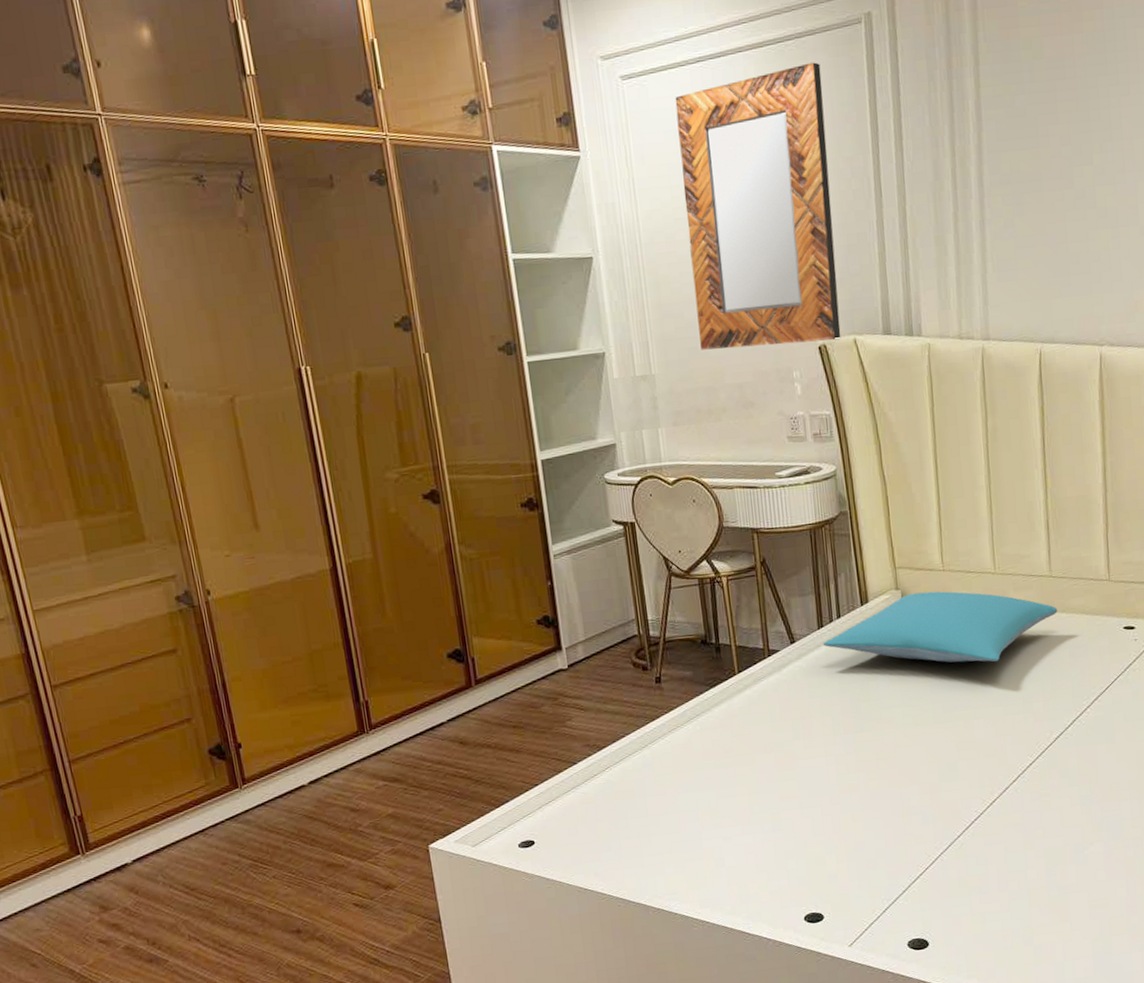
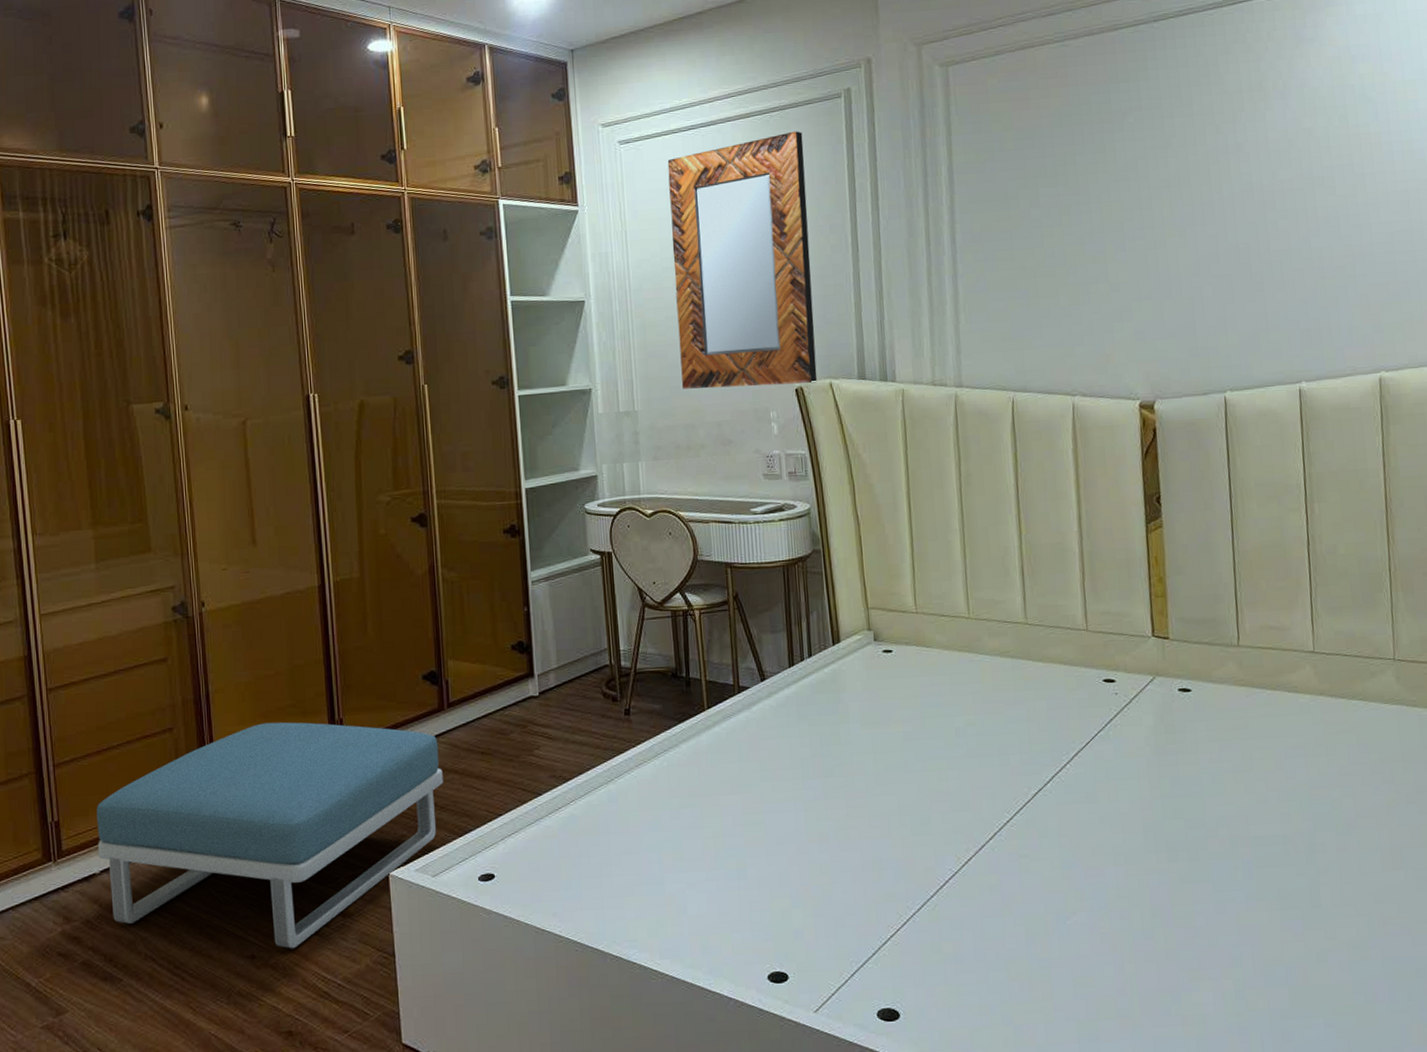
footstool: none [120,706,477,922] -> present [96,722,443,949]
pillow: present [823,591,1058,663] -> none [793,633,1034,710]

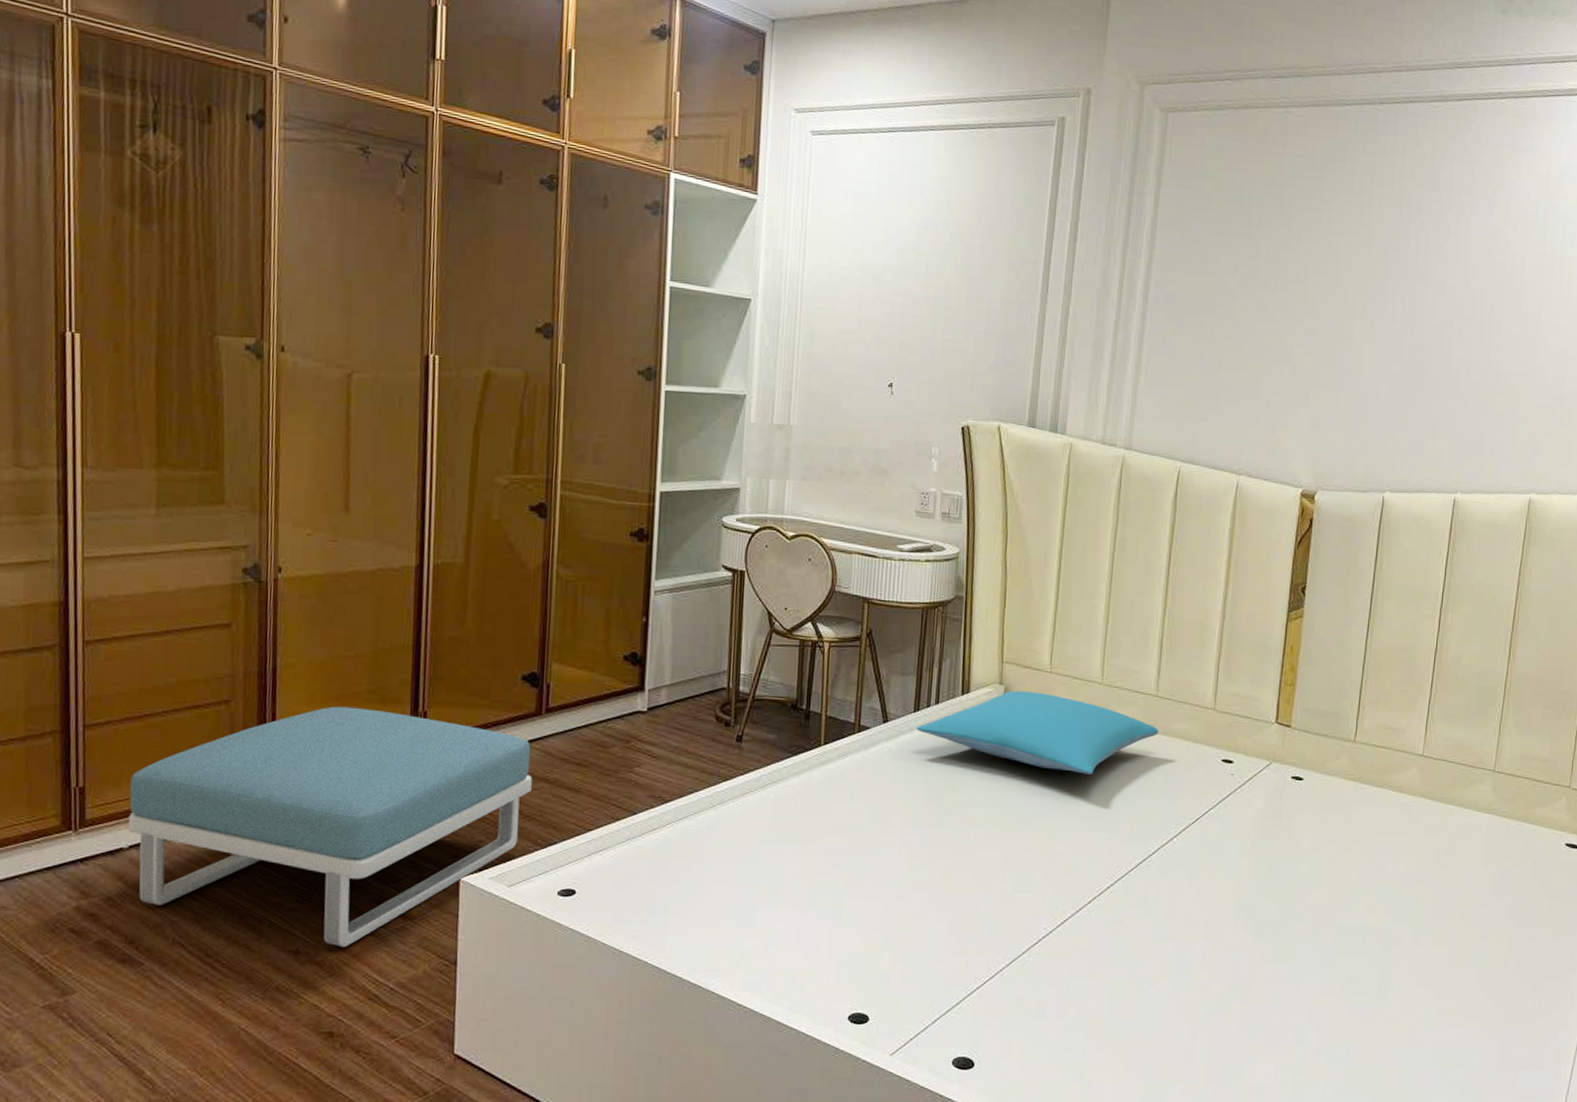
home mirror: present [667,131,818,389] -> none [844,153,1008,424]
pillow: none [793,633,1034,710] -> present [916,690,1159,774]

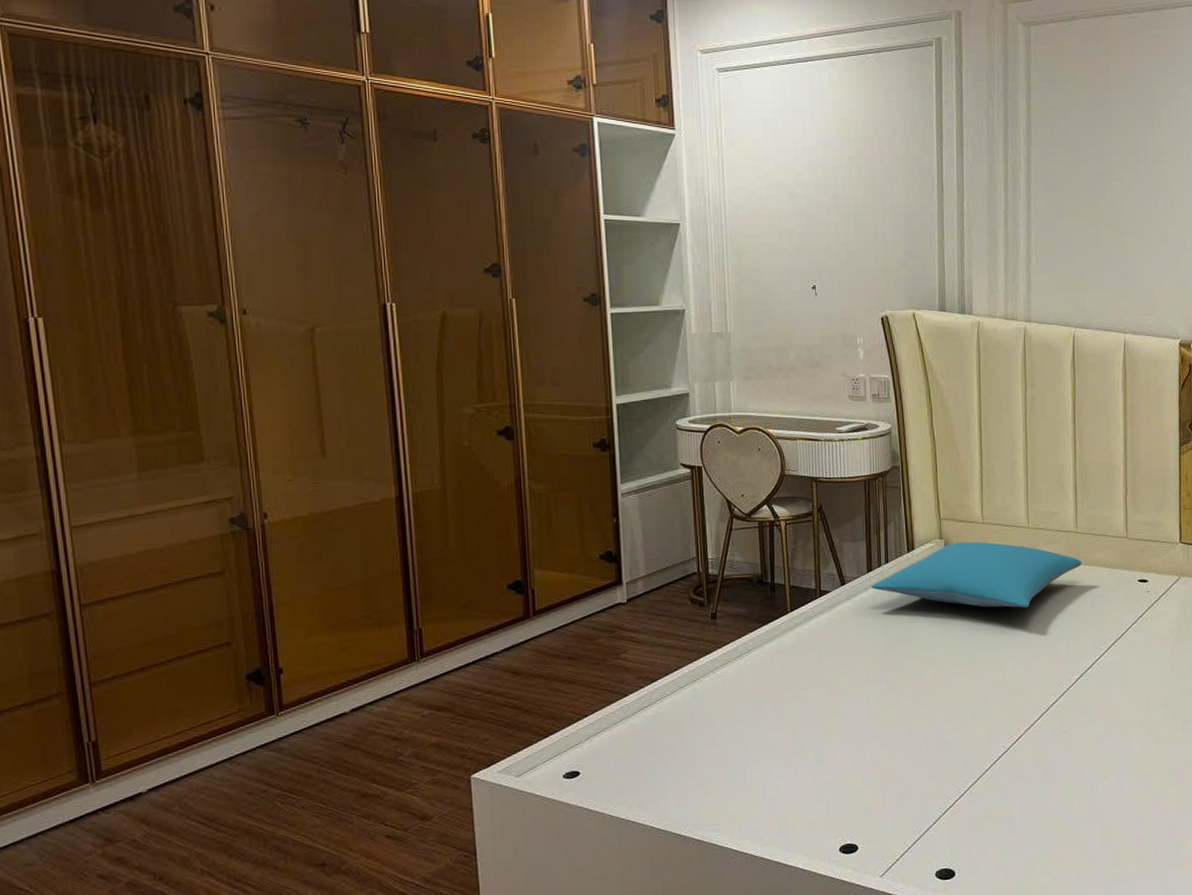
footstool: present [128,706,532,948] -> none [142,633,528,855]

